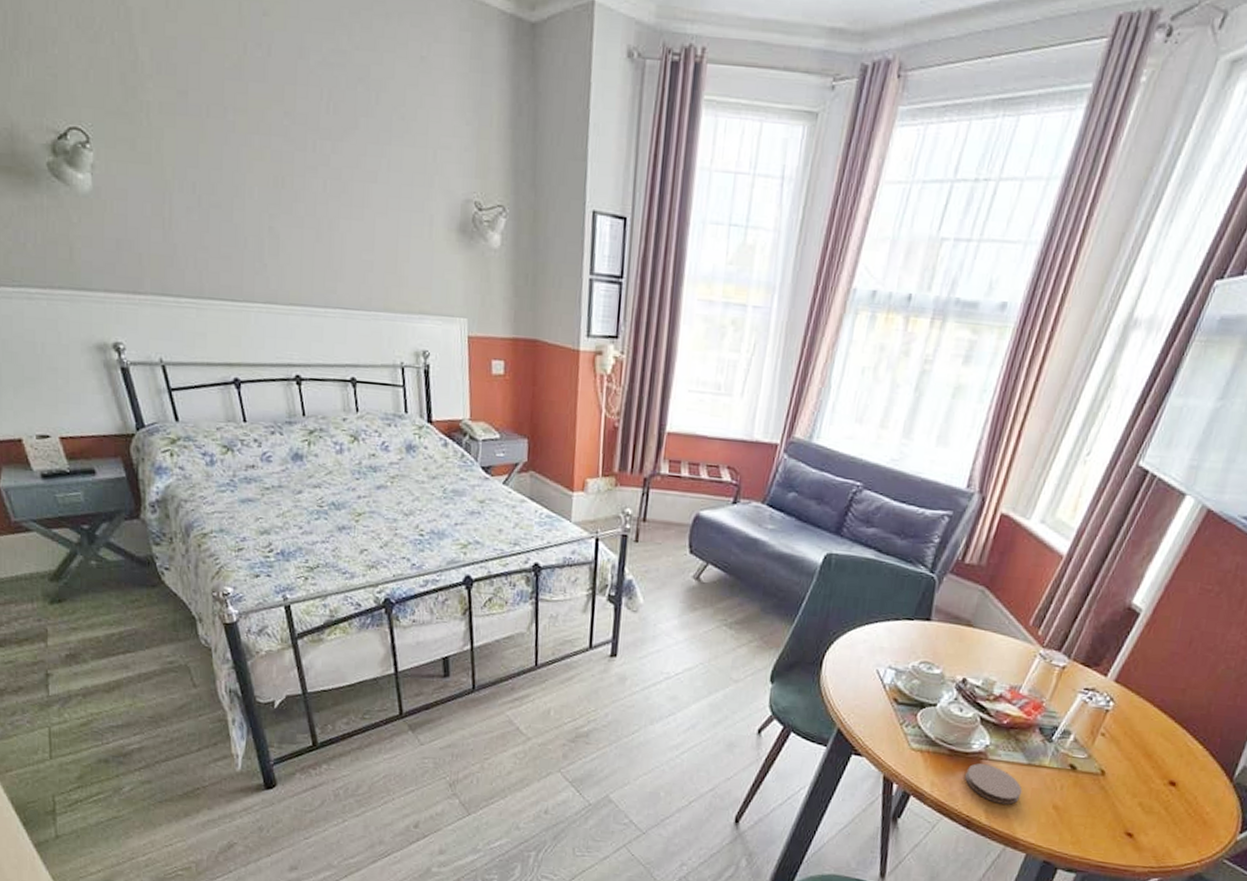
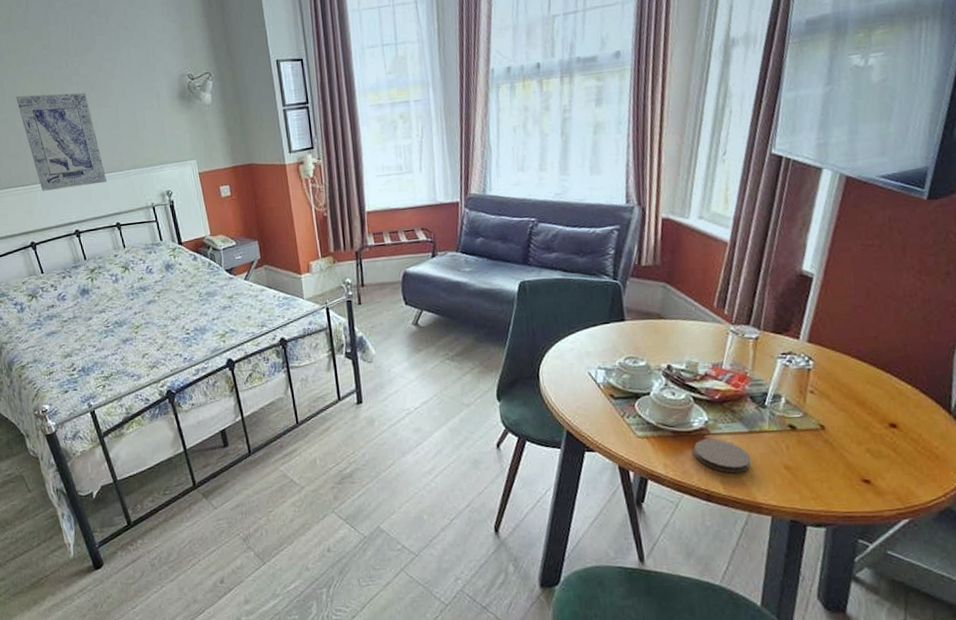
wall art: none [237,174,346,322] -> present [16,92,107,191]

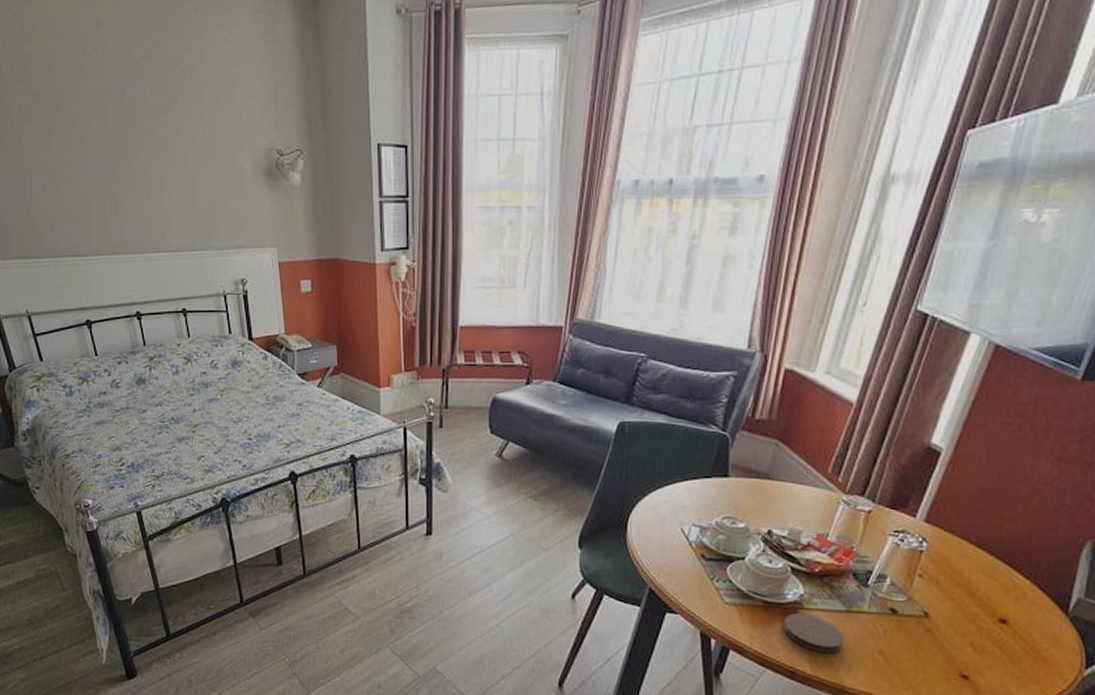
wall art: present [16,92,107,191] -> none [82,153,175,264]

